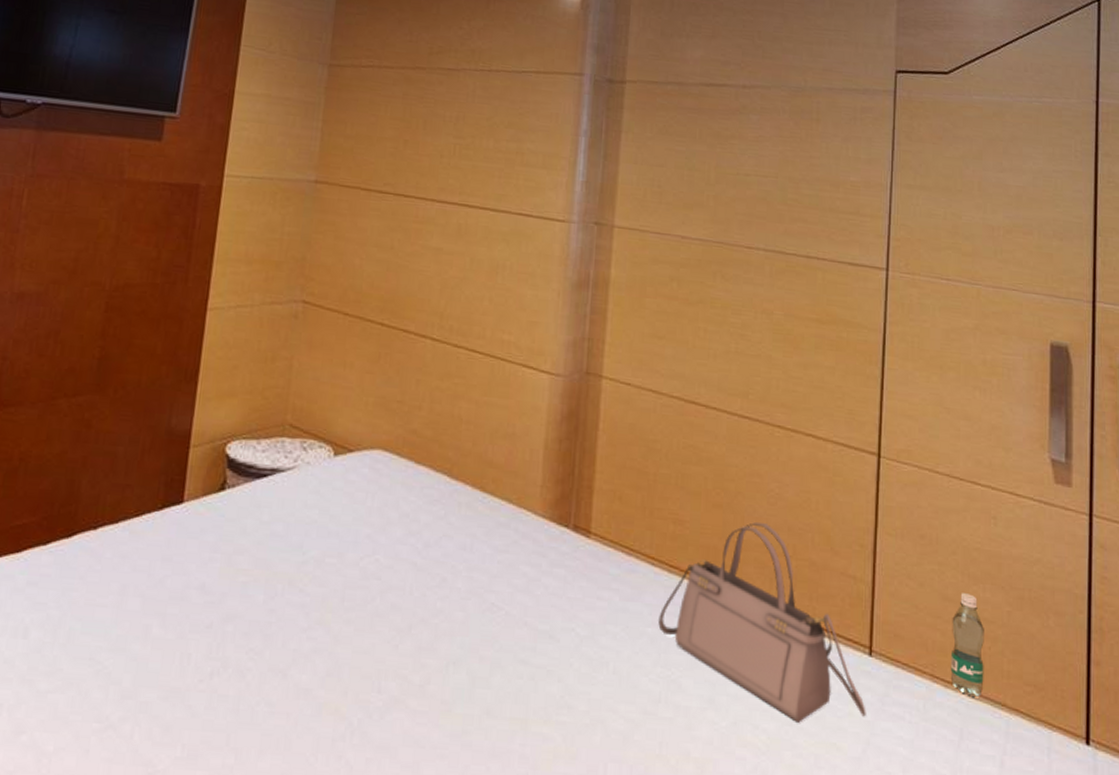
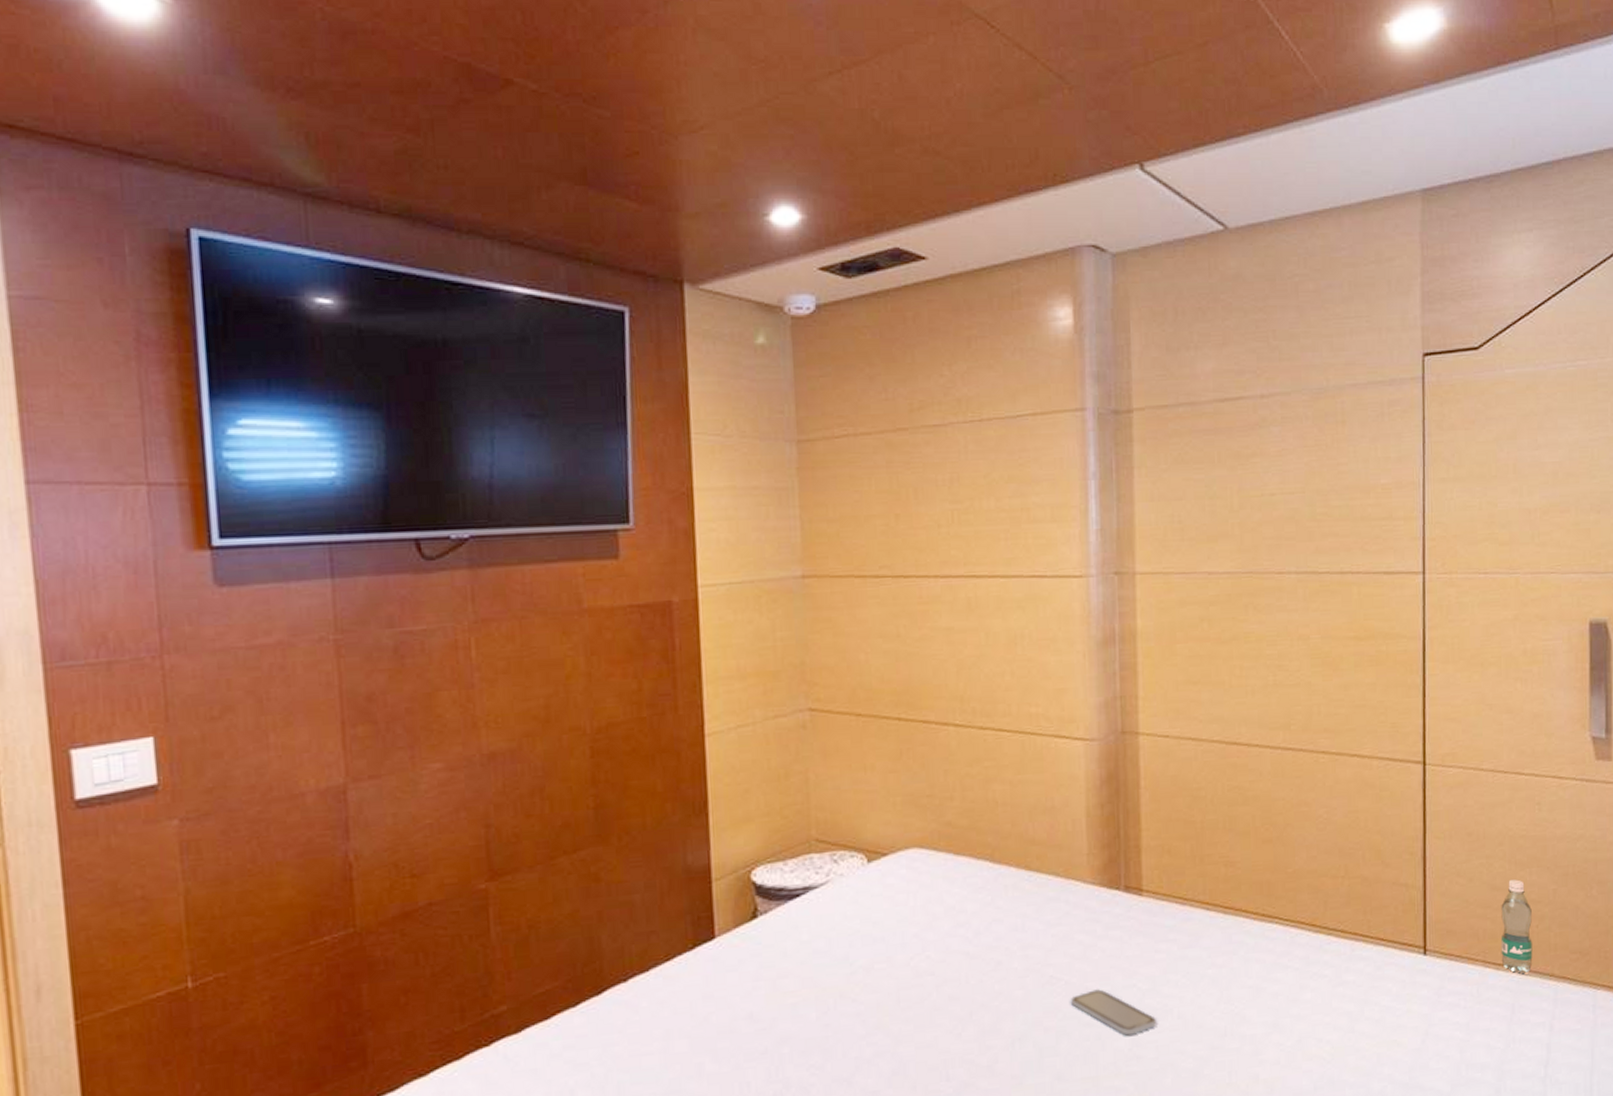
smartphone: none [509,626,591,682] -> present [1071,989,1156,1036]
handbag: present [658,522,866,723] -> none [1218,849,1424,1029]

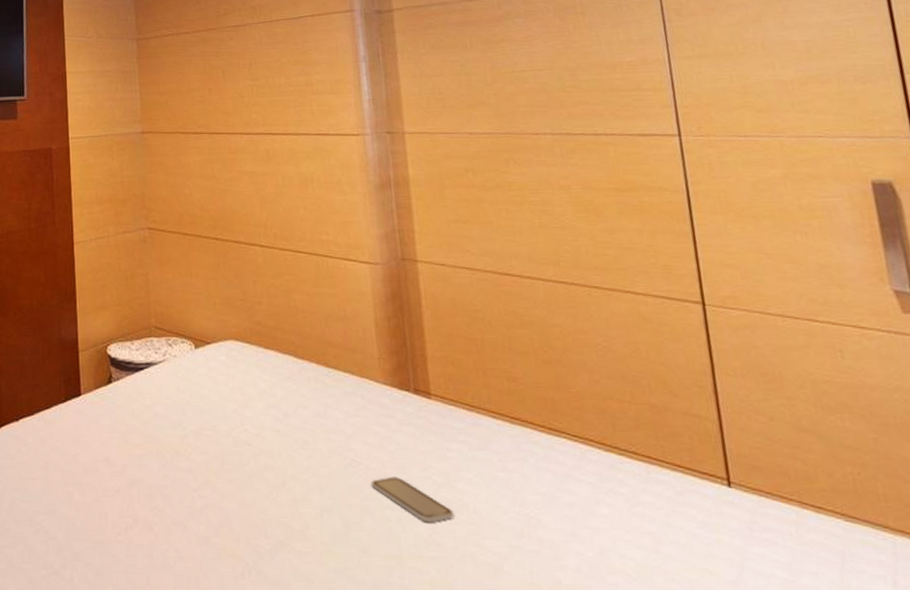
bottle: present [1501,879,1533,974] -> none [811,424,861,520]

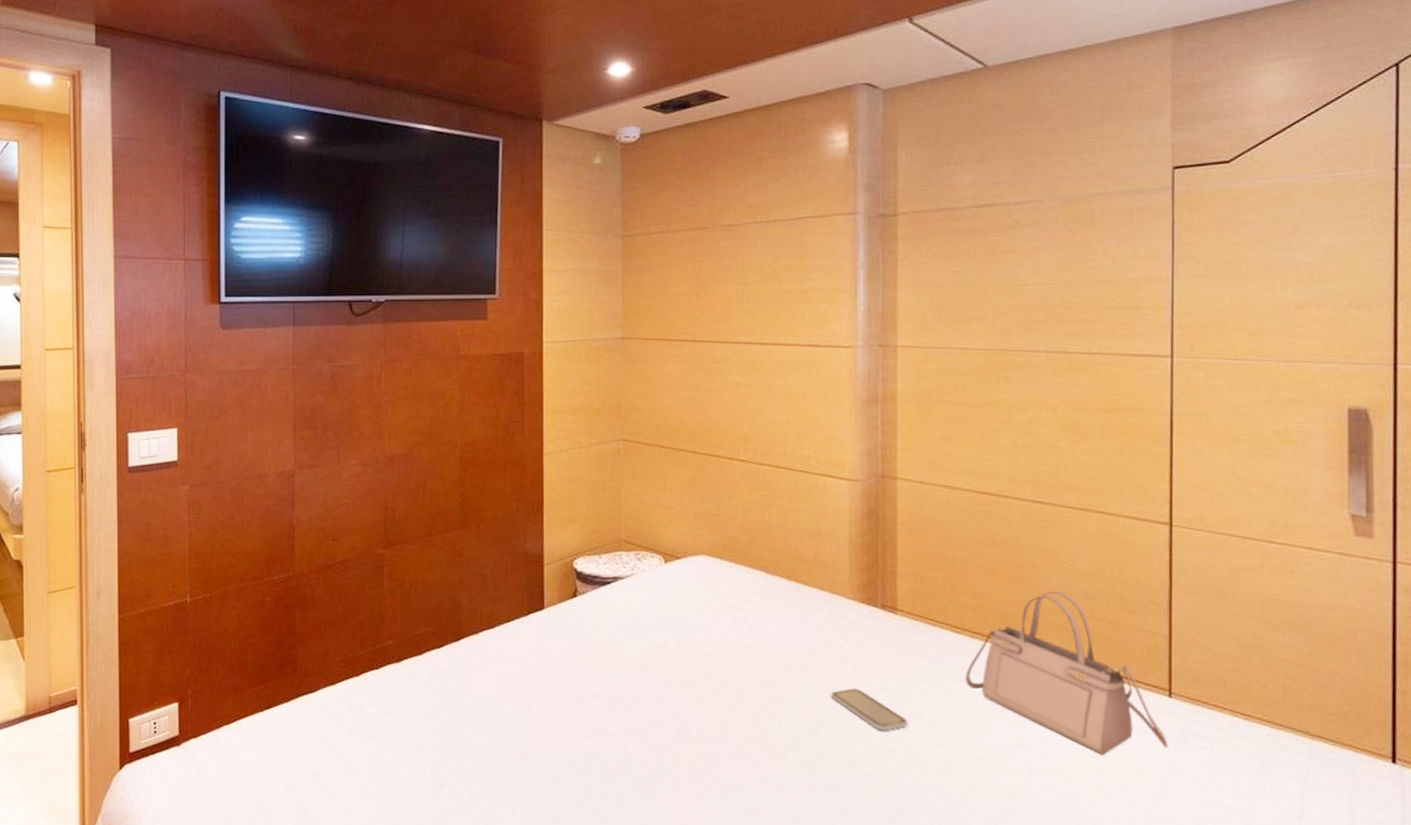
handbag: none [508,374,736,550] -> present [965,591,1168,755]

